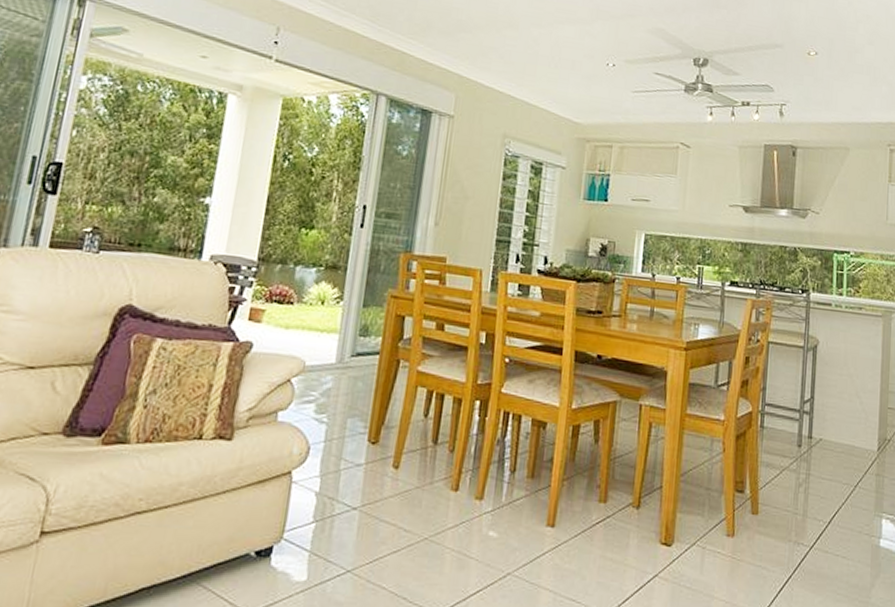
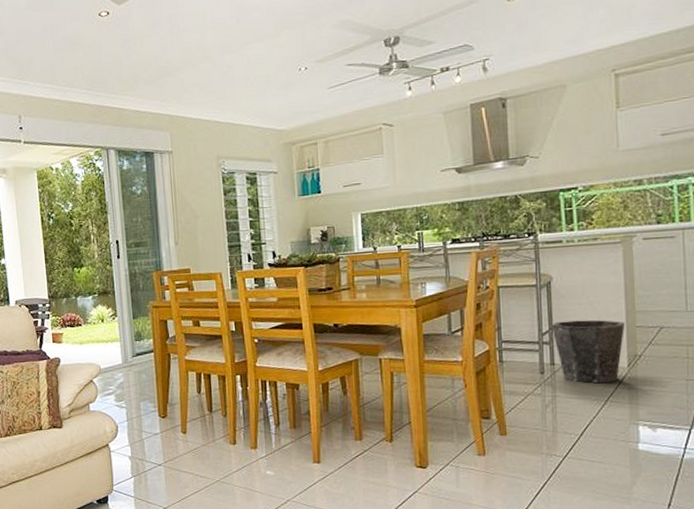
waste bin: none [813,390,879,466] -> present [551,319,626,384]

